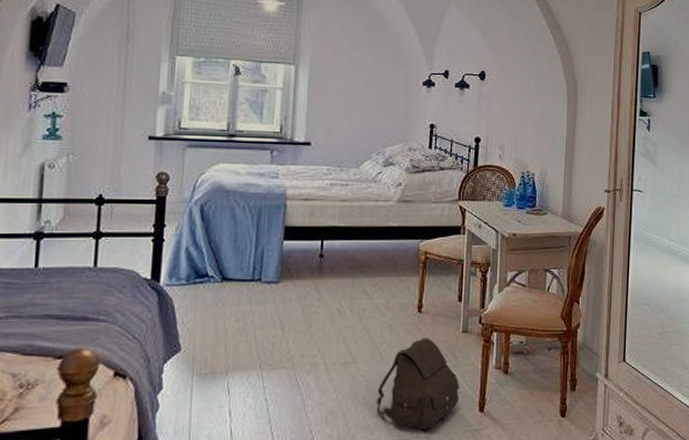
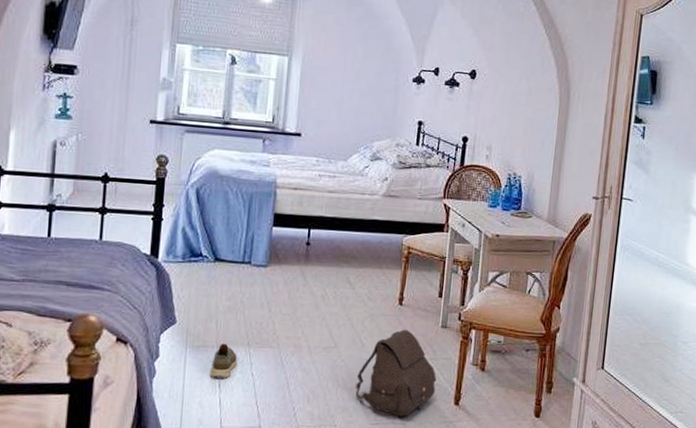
shoe: none [219,367,250,405] -> present [209,343,238,377]

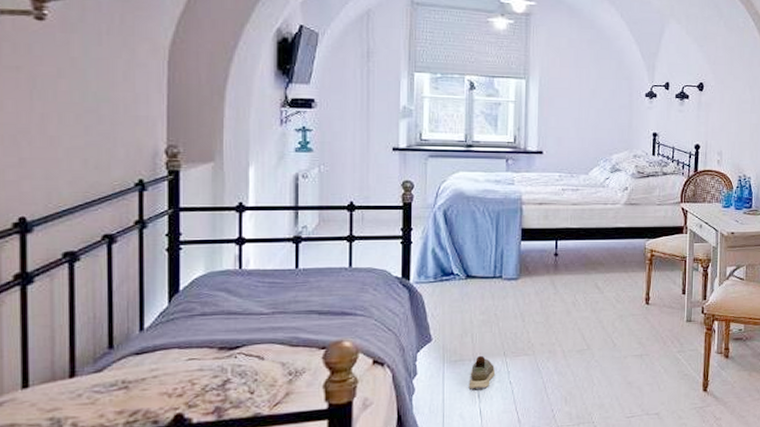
satchel: present [355,329,437,417] -> none [610,326,686,408]

